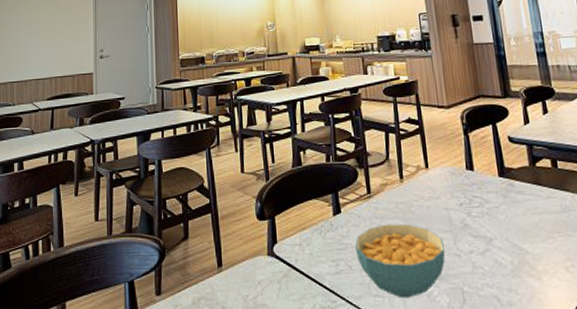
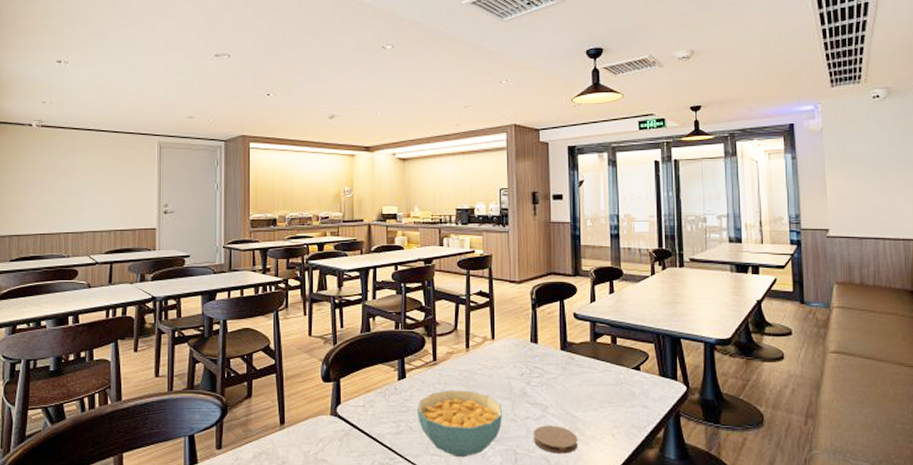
coaster: none [479,259,530,291] -> present [533,425,578,454]

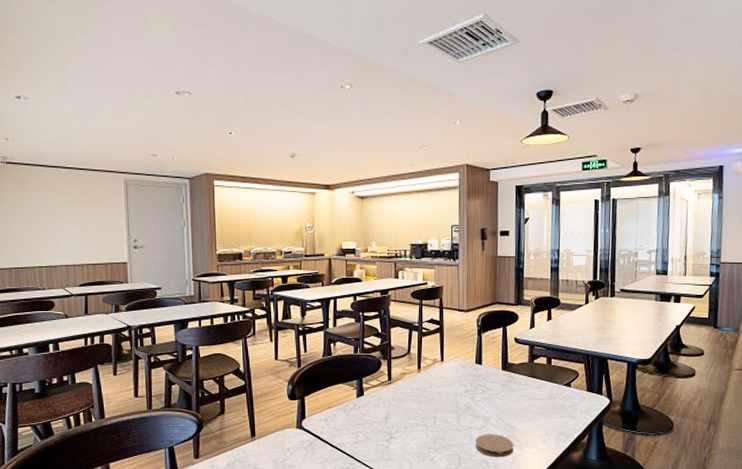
cereal bowl: present [416,390,503,458] -> none [373,405,449,462]

